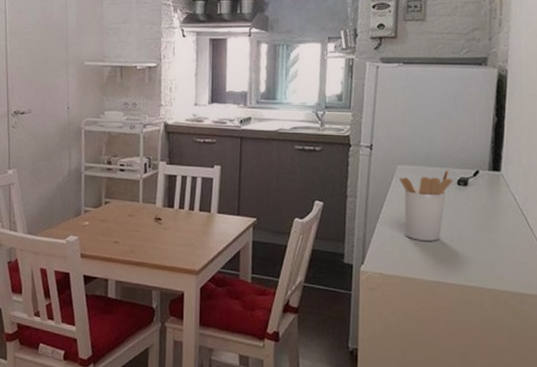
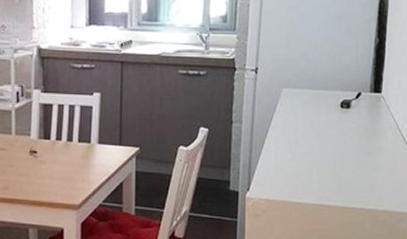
utensil holder: present [399,169,453,241] -> none [284,92,337,164]

